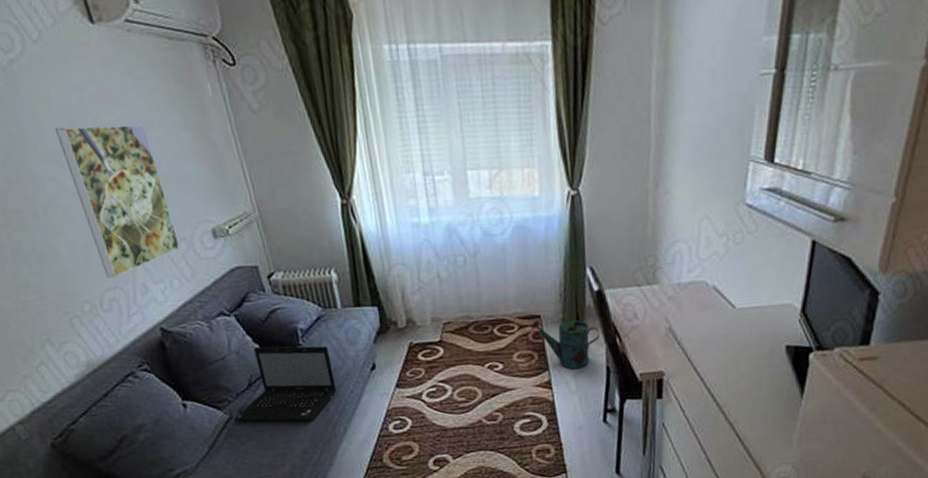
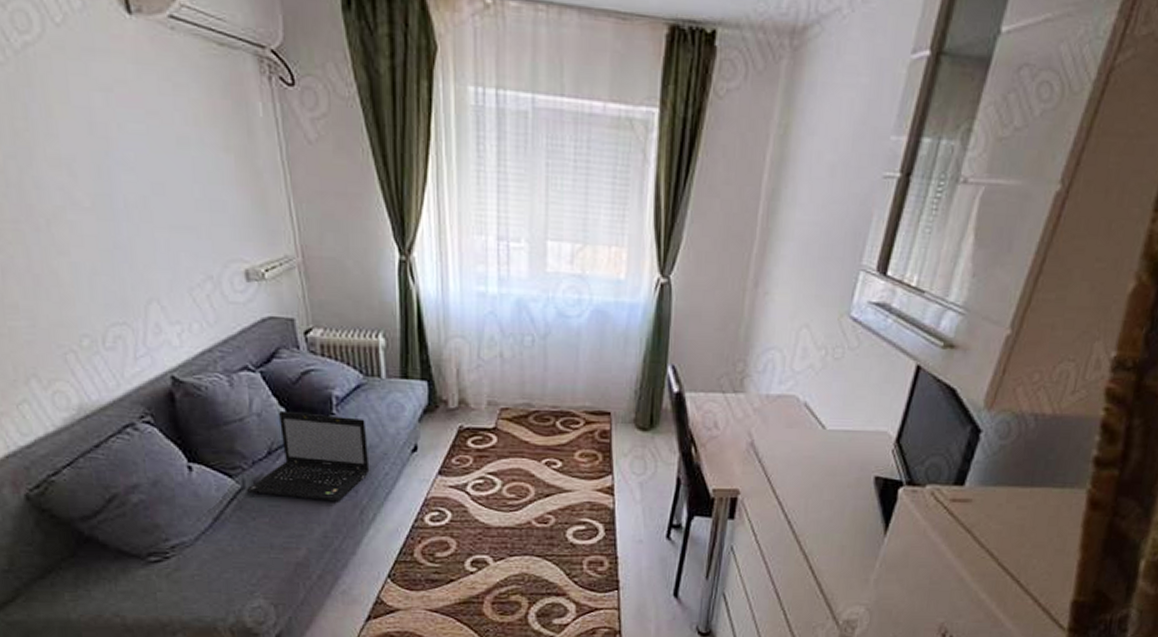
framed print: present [54,124,181,279] -> none [70,129,206,313]
watering can: present [530,319,600,370] -> none [598,417,674,477]

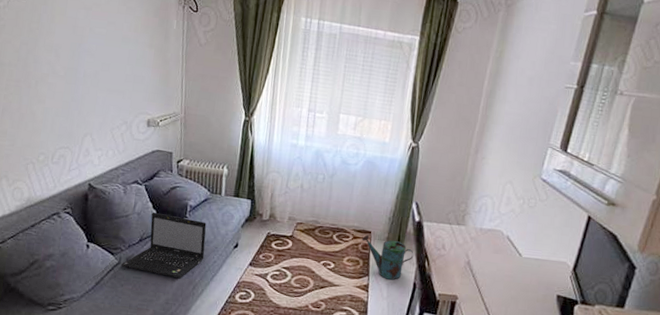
watering can: none [598,417,674,477] -> present [361,234,414,280]

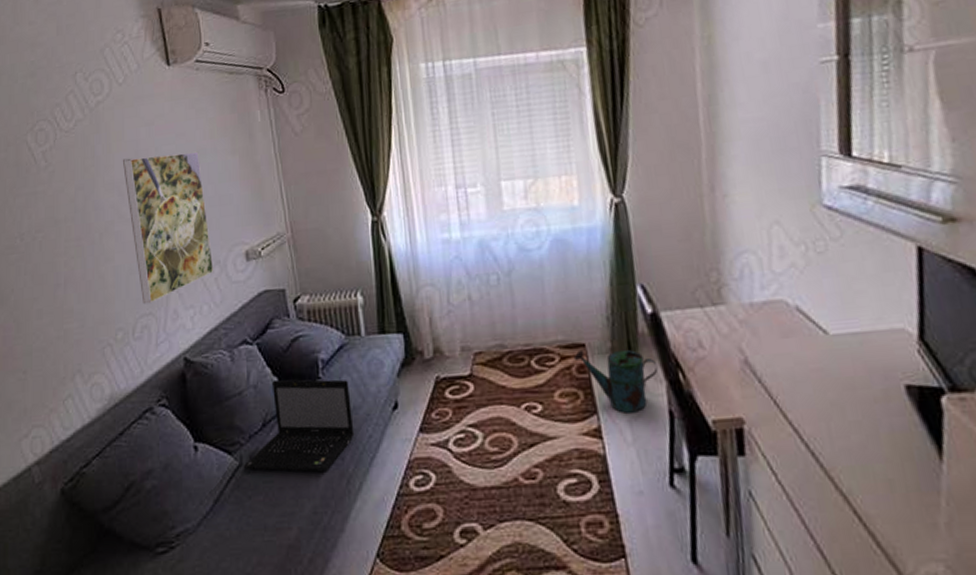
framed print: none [62,30,124,141] -> present [122,151,214,305]

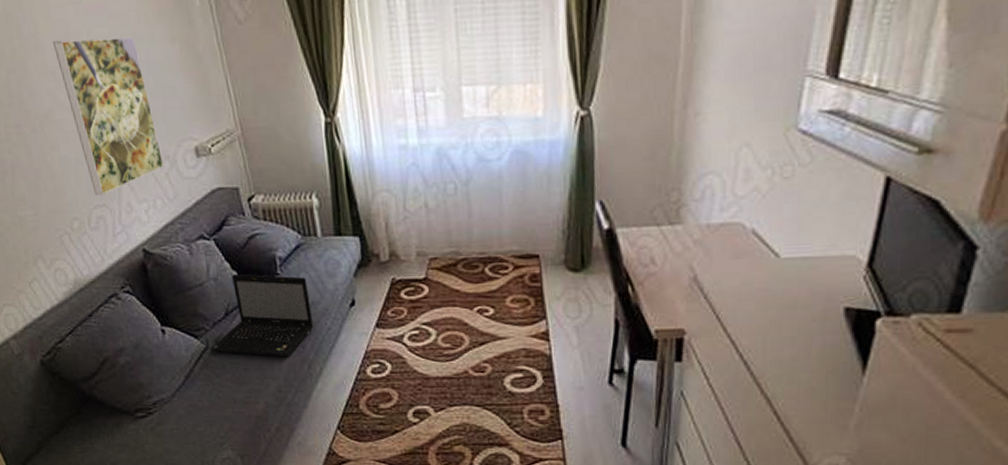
watering can: present [573,349,659,413] -> none [527,260,609,320]

